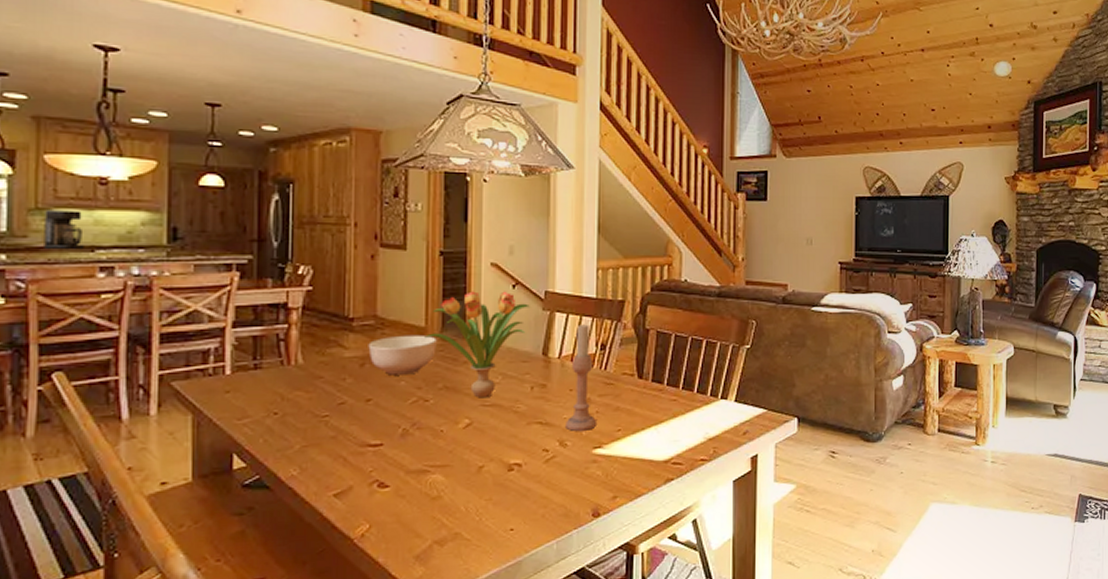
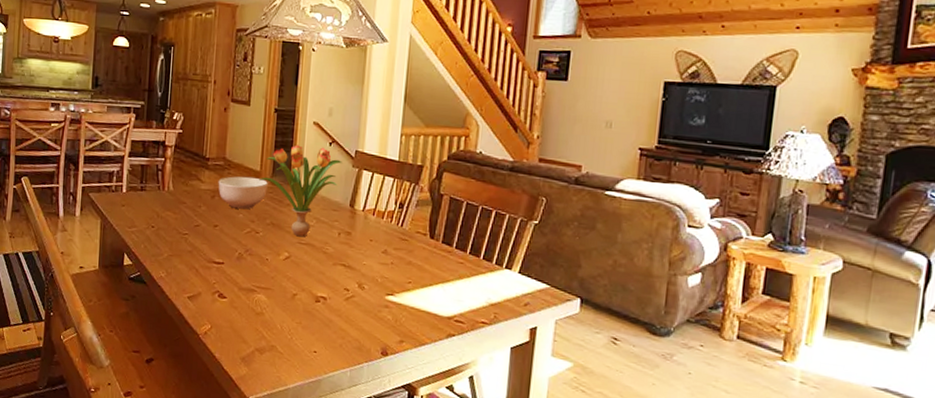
coffee maker: present [44,210,86,251] -> none [21,59,44,90]
candlestick: present [566,324,596,431] -> none [364,183,392,278]

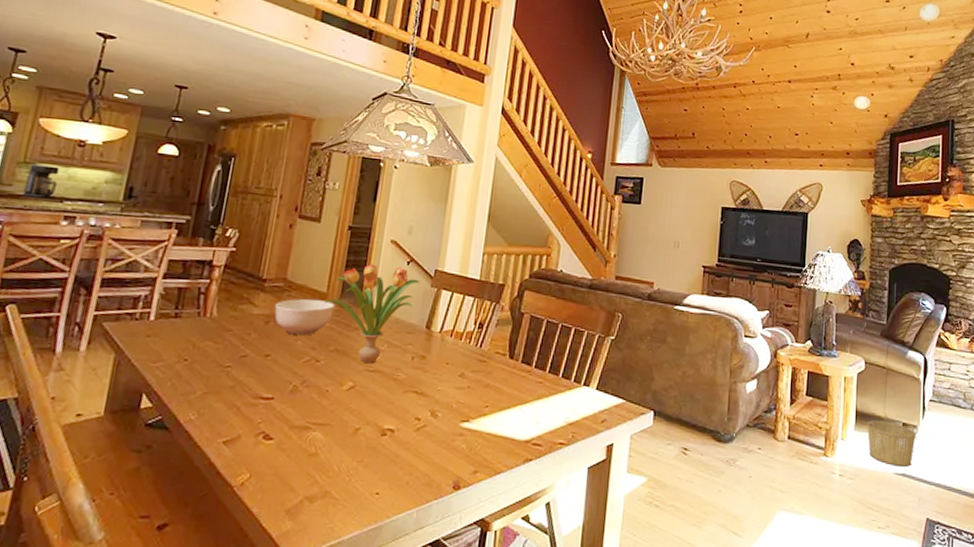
coffee maker: none [21,59,44,90] -> present [23,164,60,201]
basket: none [840,327,908,382] -> present [866,421,916,467]

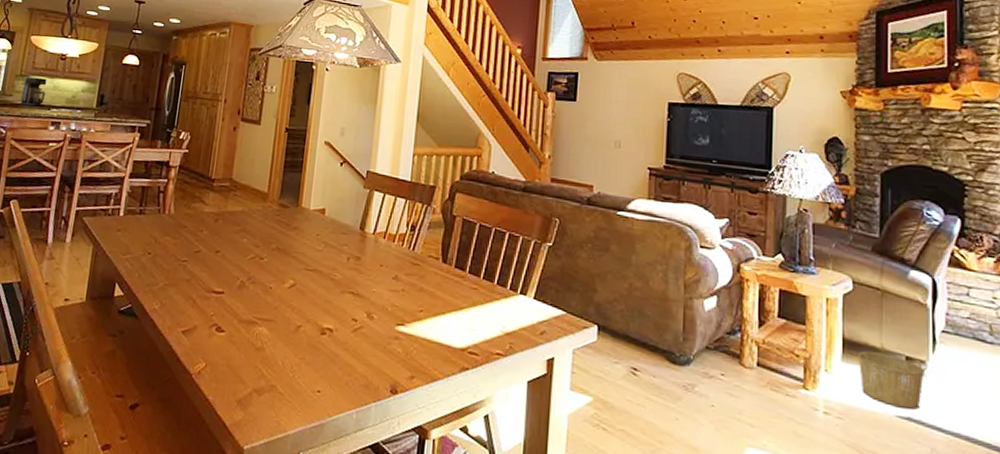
bowl: present [274,298,336,336] -> none [222,198,277,234]
flower arrangement: present [324,264,420,364] -> none [266,165,353,263]

